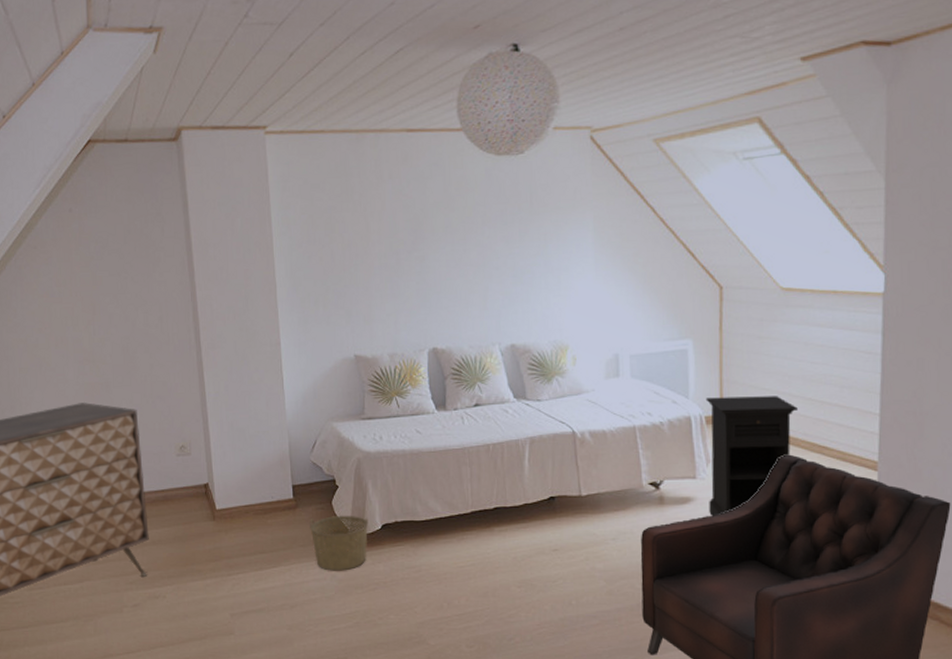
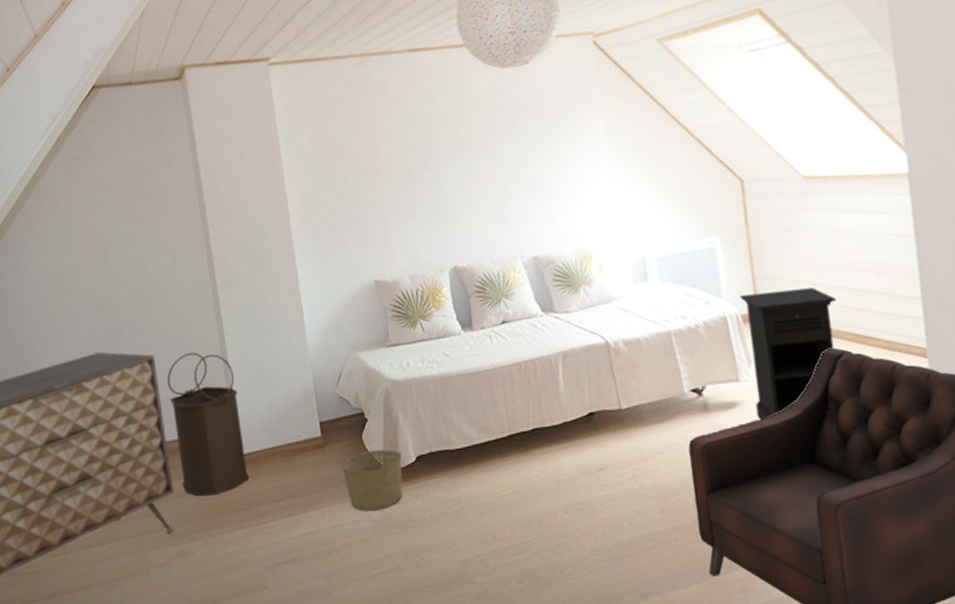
basket: none [148,410,222,545] -> present [167,352,250,497]

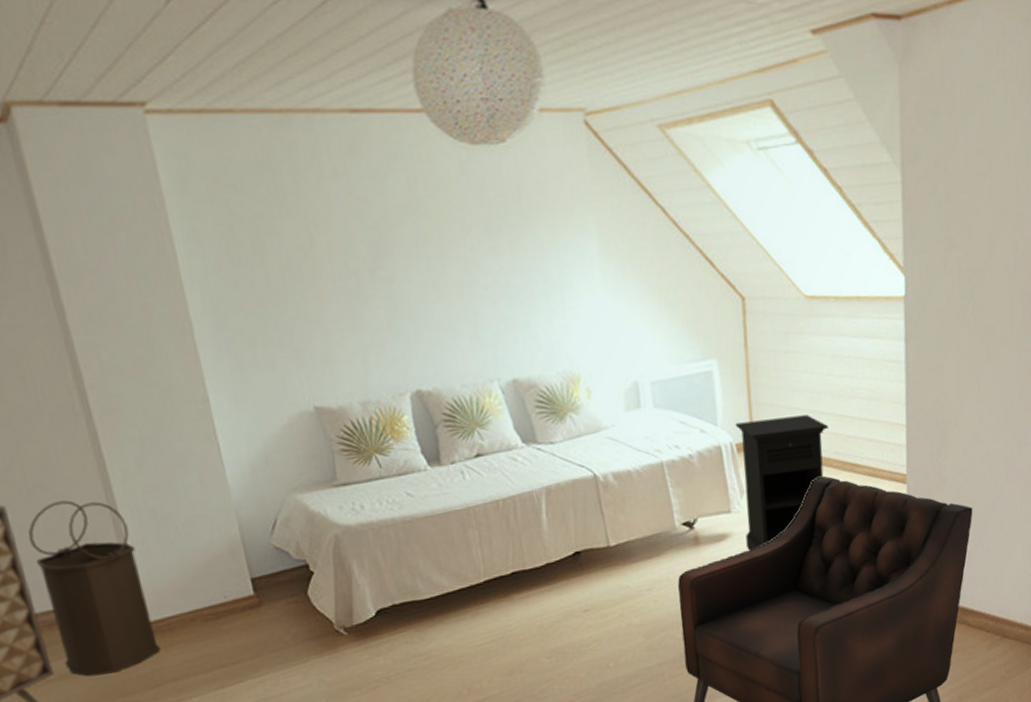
basket: present [340,449,404,511] -> none [280,604,362,675]

